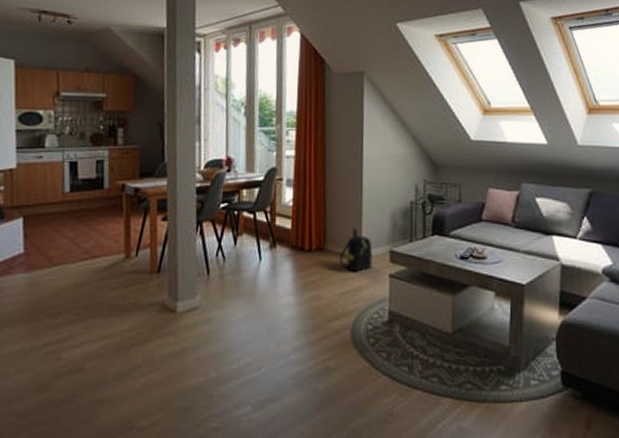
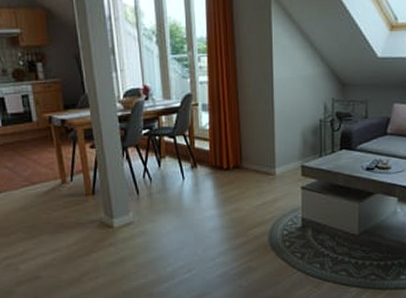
backpack: present [339,228,373,272] -> none [255,146,286,186]

